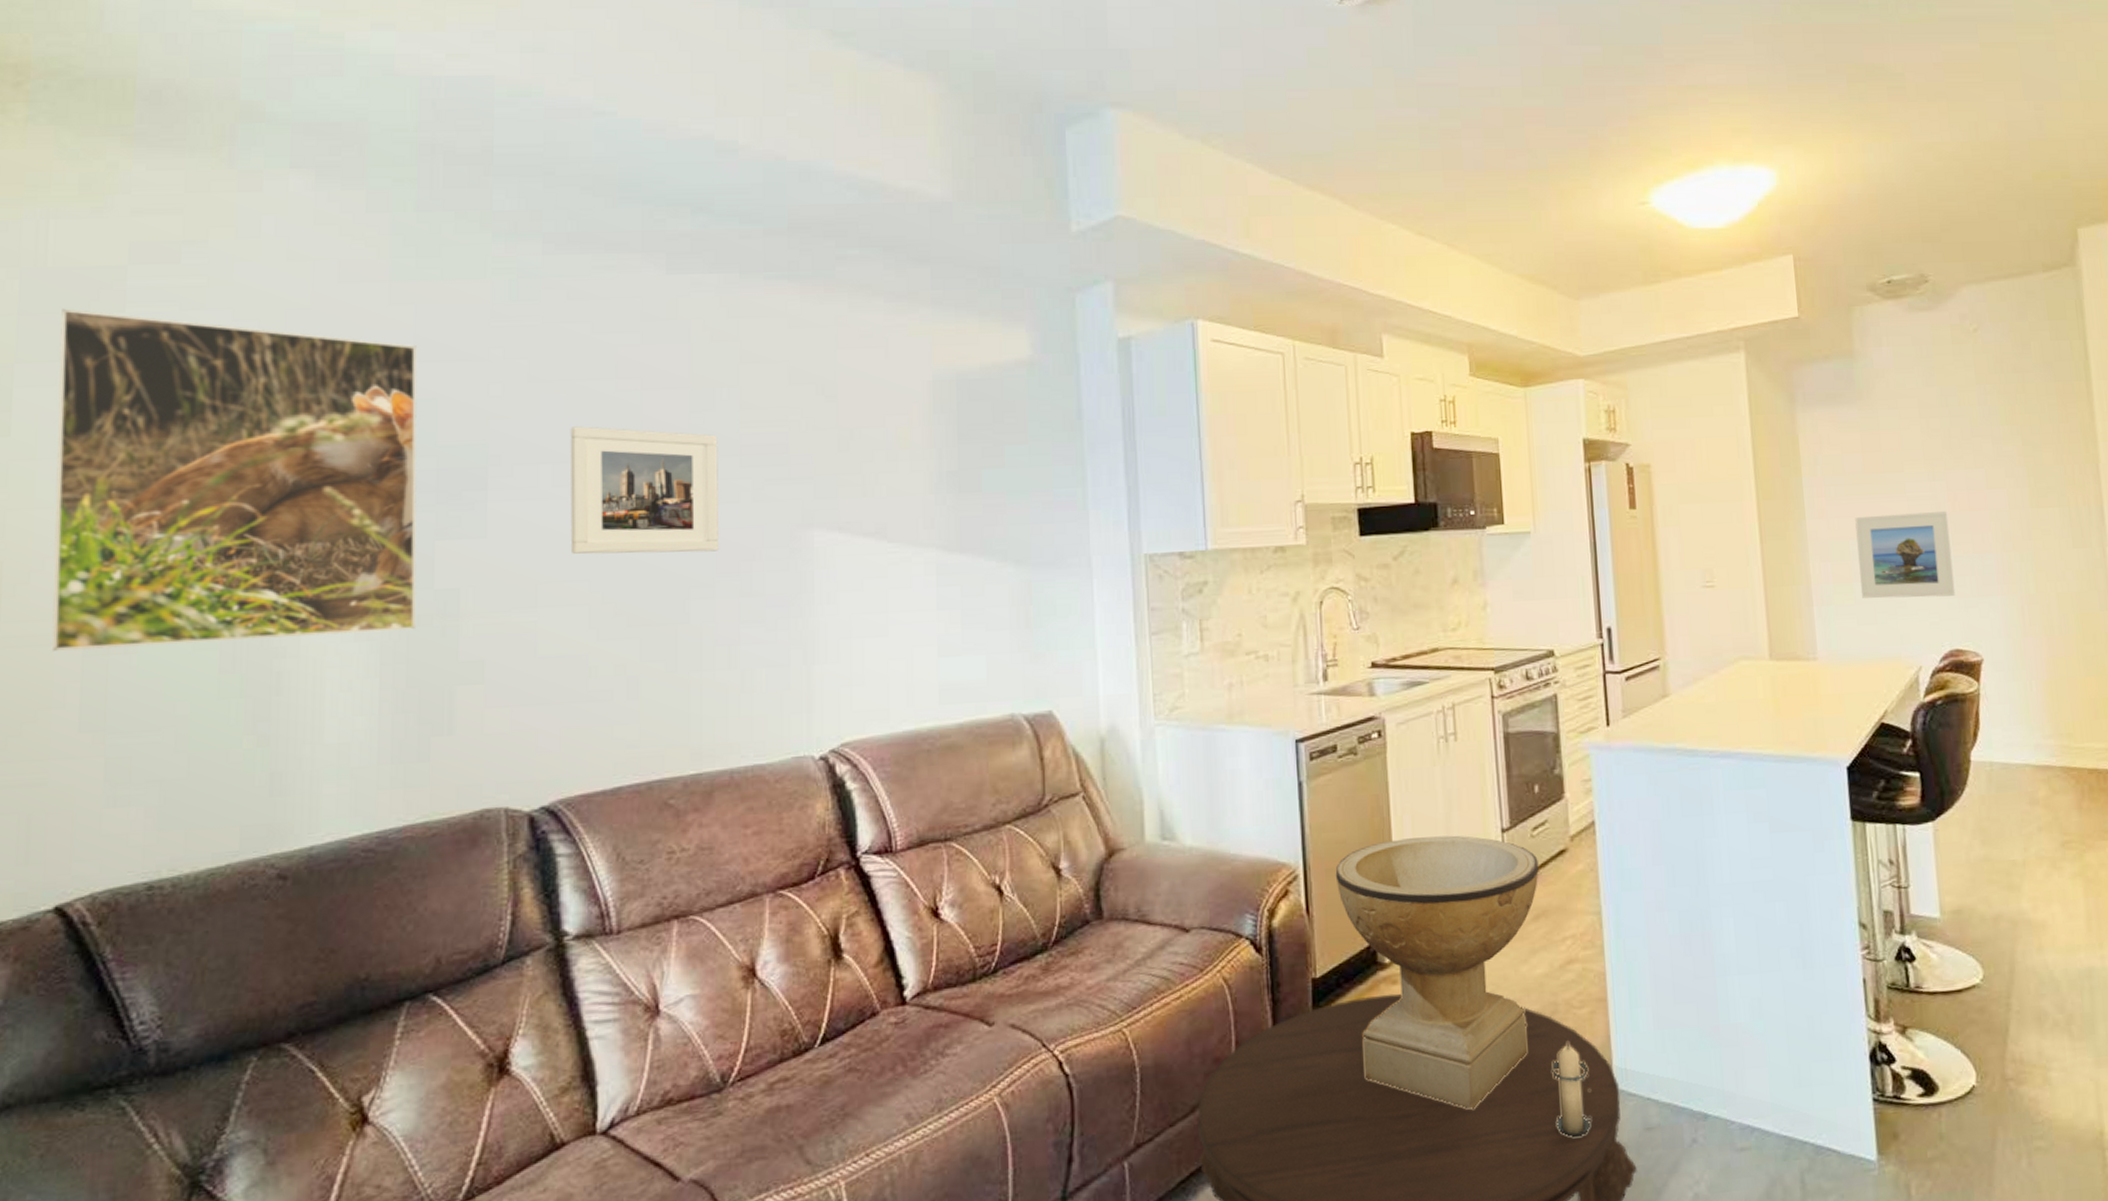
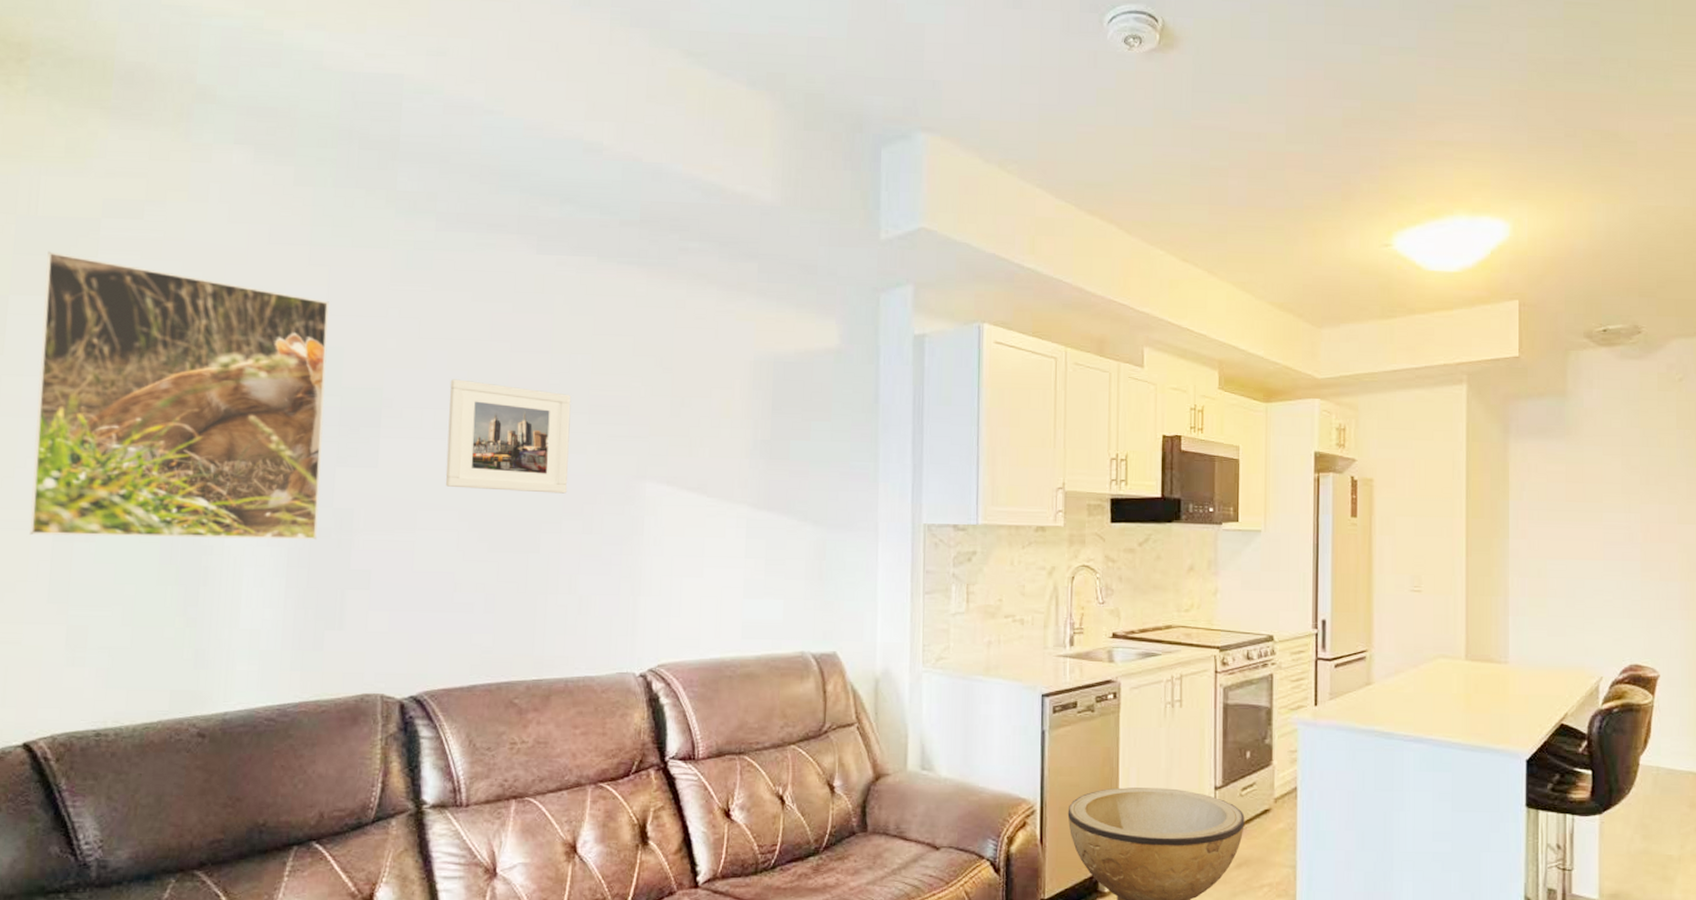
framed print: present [1855,510,1956,599] -> none [1554,539,1640,617]

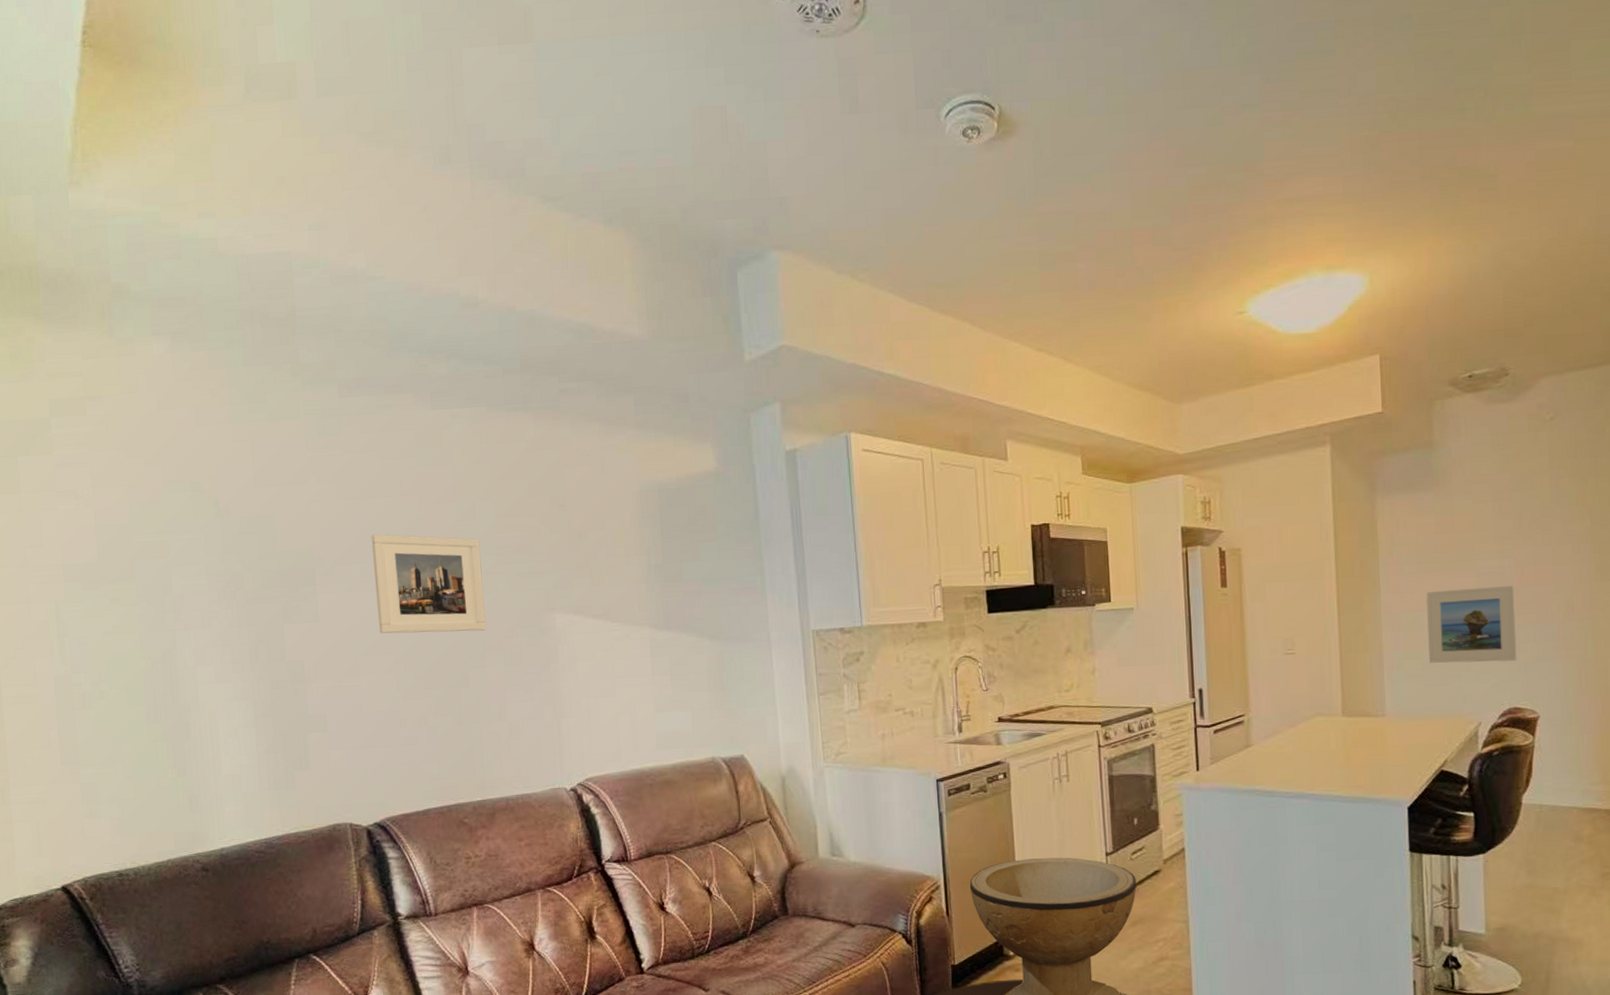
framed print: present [30,251,329,540] -> none [11,452,276,707]
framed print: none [1554,539,1640,617] -> present [1426,585,1517,663]

